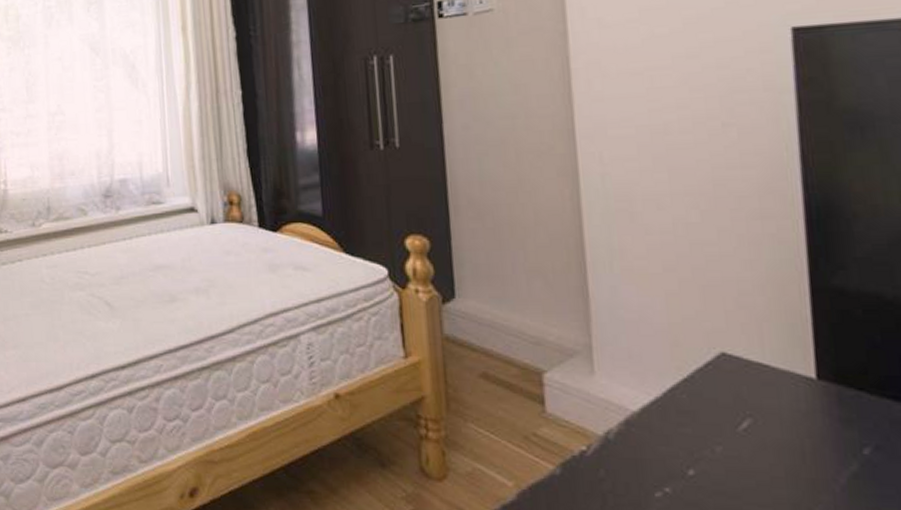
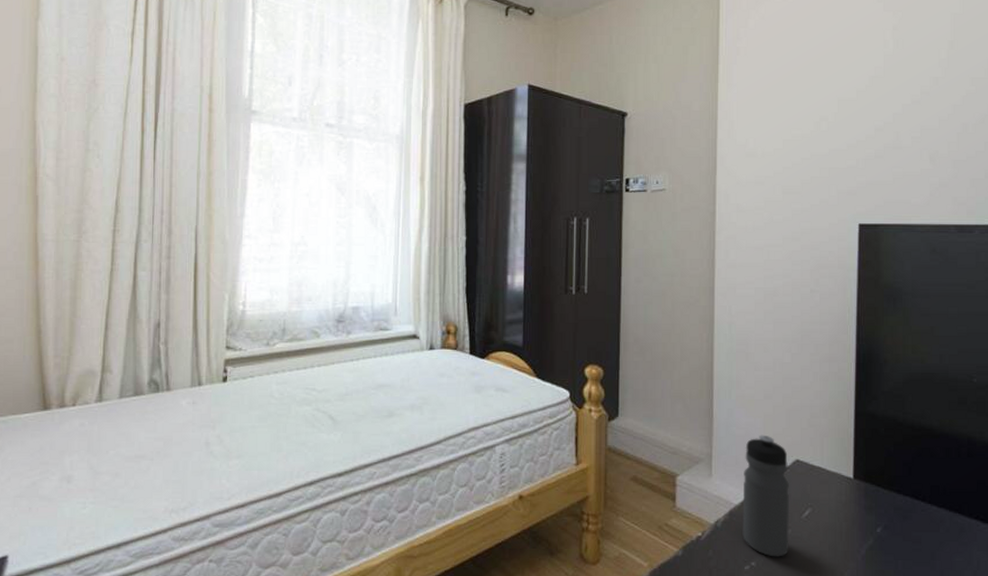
water bottle: none [640,319,721,483] -> present [742,435,790,557]

